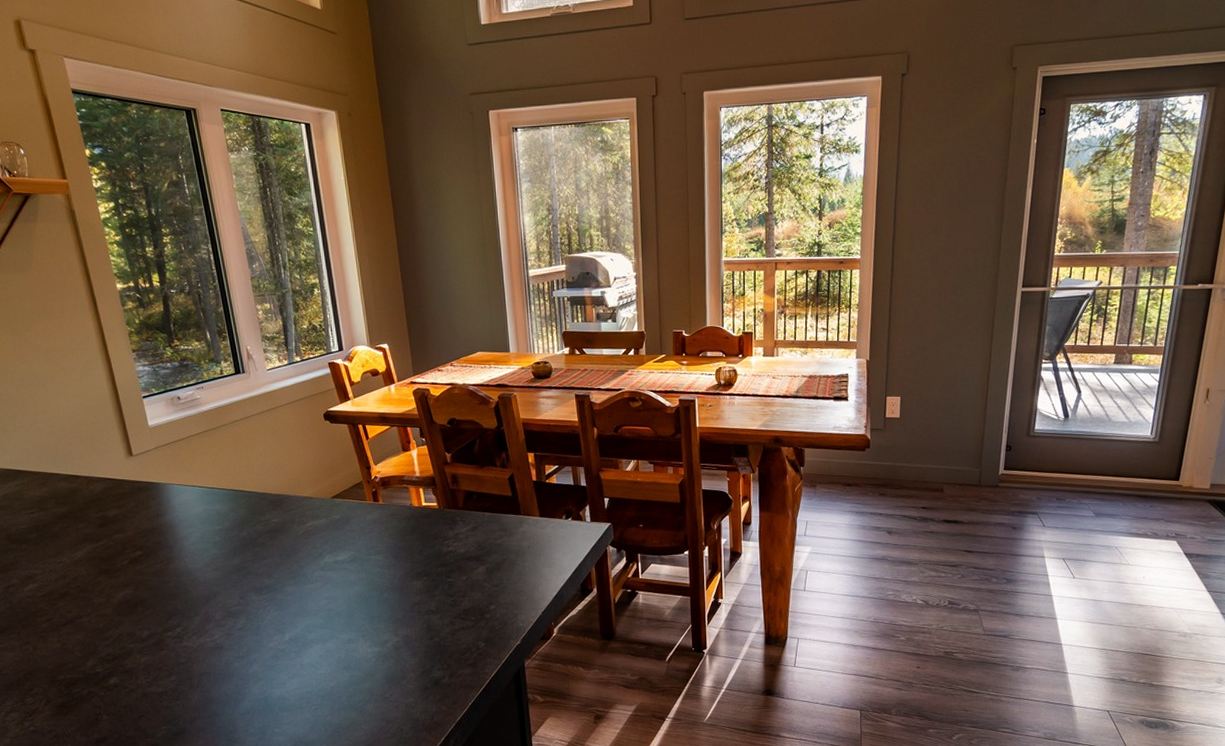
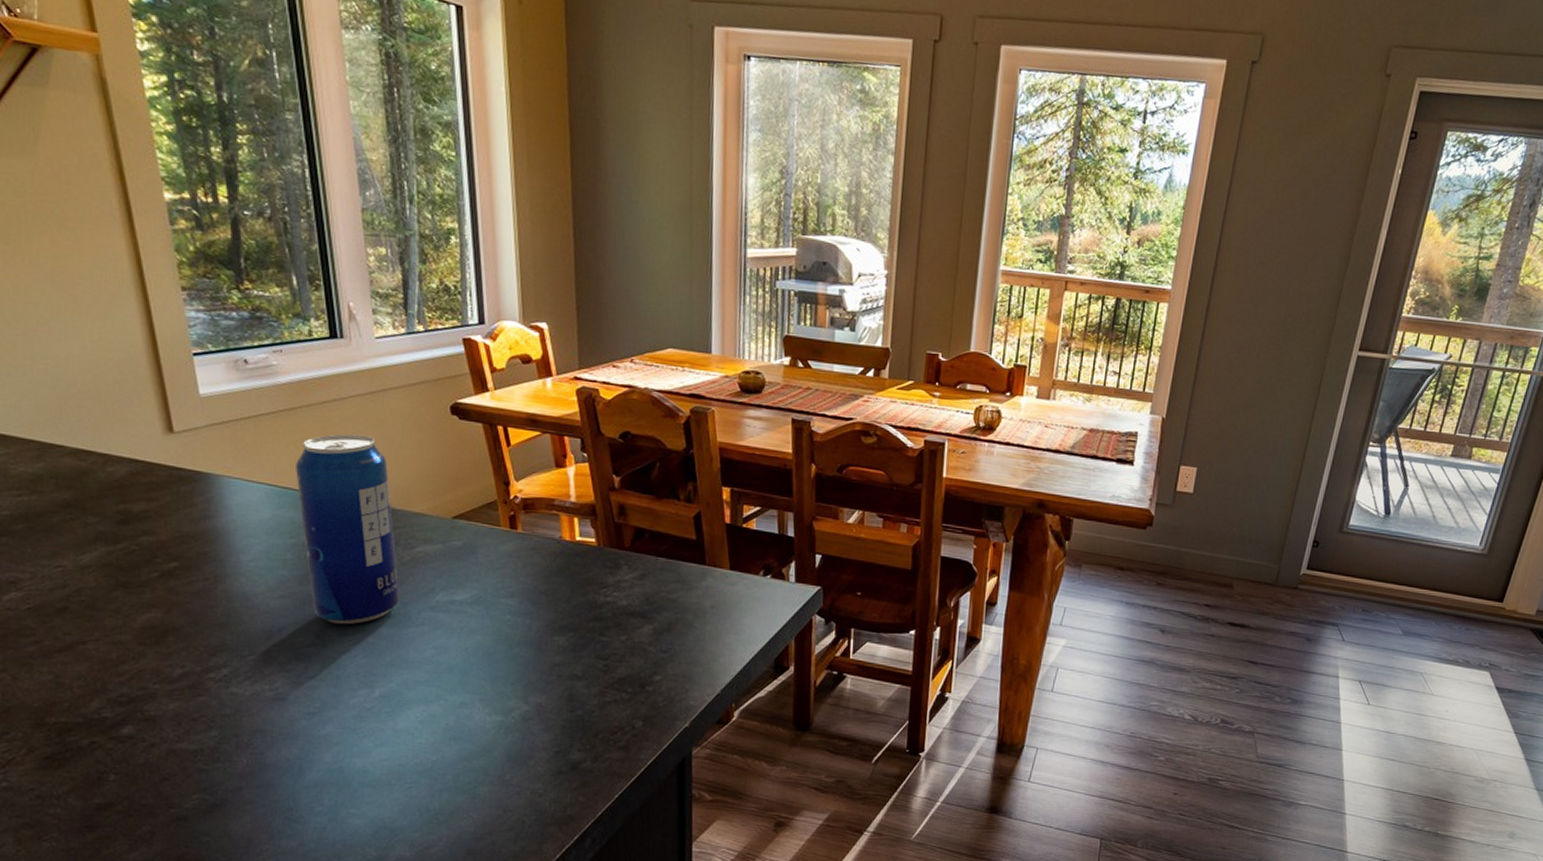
beverage can: none [218,443,298,587] -> present [296,434,400,625]

